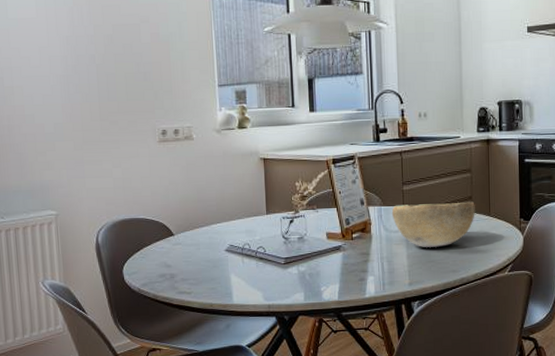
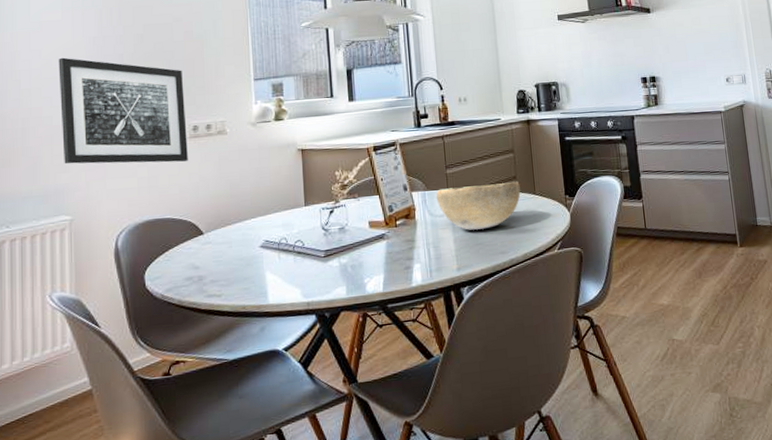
wall art: none [36,56,158,165] -> present [58,57,188,164]

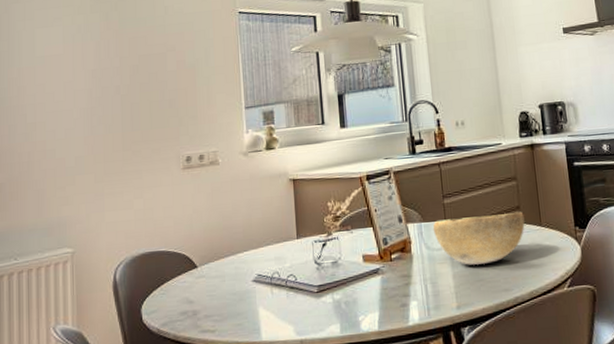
wall art: present [58,57,188,164] -> none [60,90,182,197]

